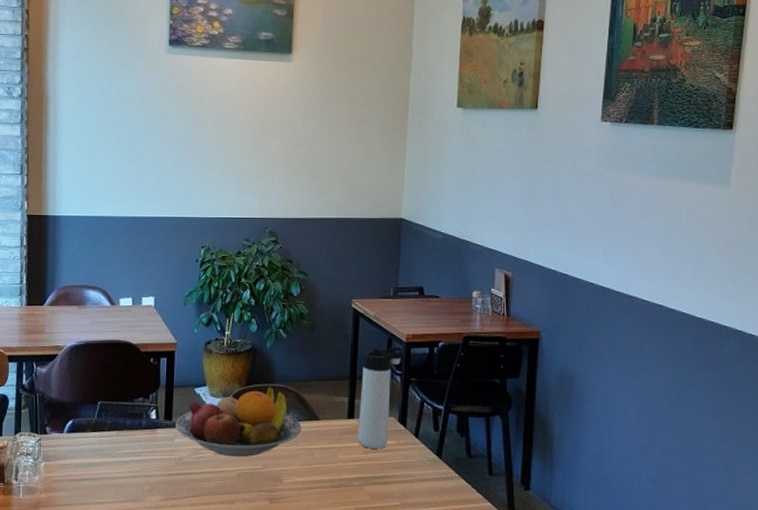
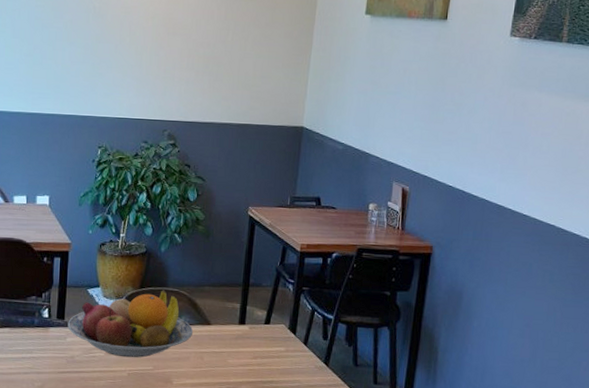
thermos bottle: present [358,347,405,449] -> none [248,256,299,355]

